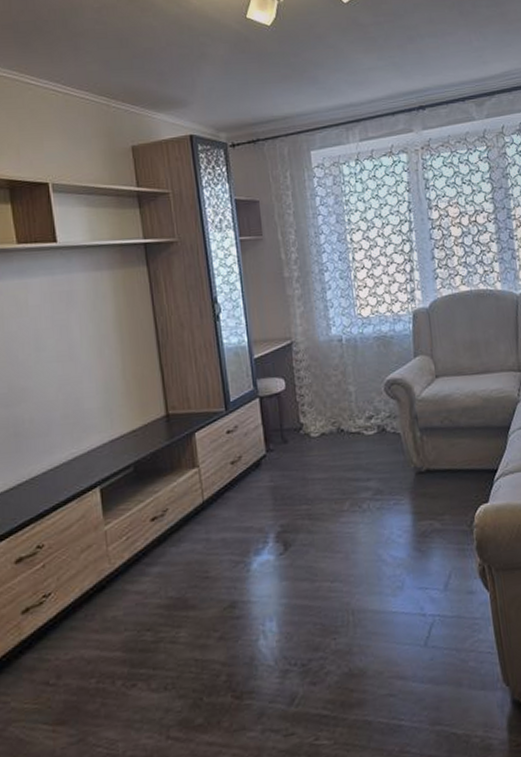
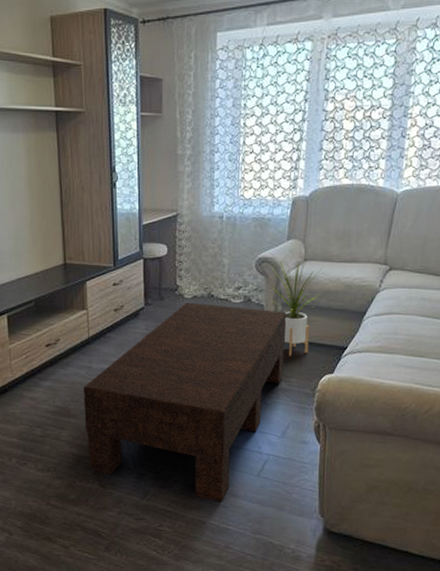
coffee table: none [201,437,435,691] -> present [83,302,287,502]
house plant: none [400,371,459,489] -> present [270,255,323,356]

